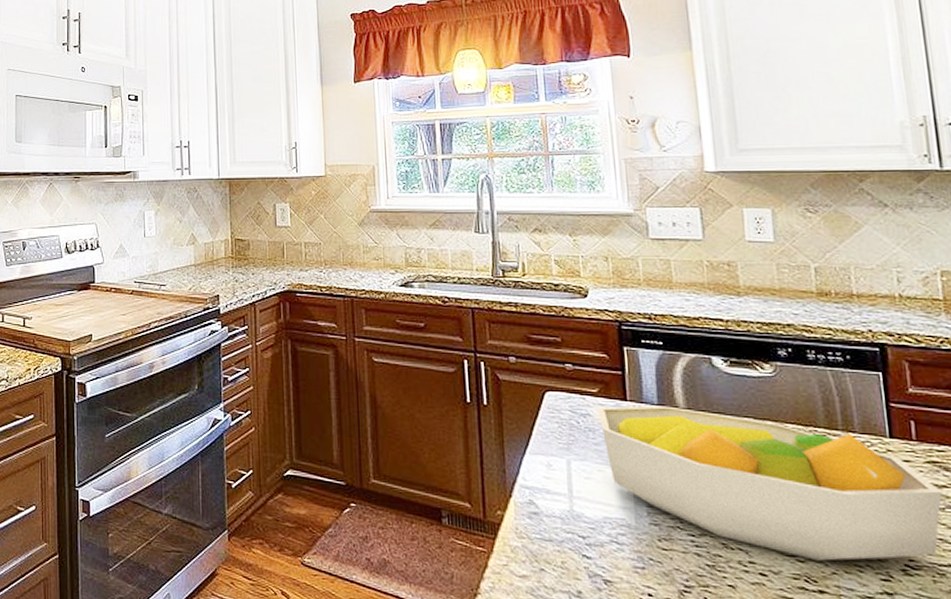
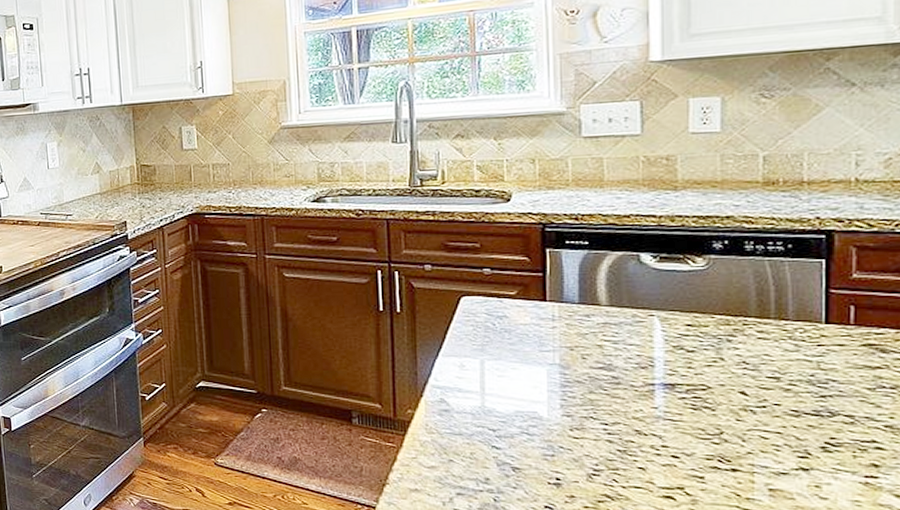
fruit bowl: present [598,405,943,561] -> none [515,304,876,442]

